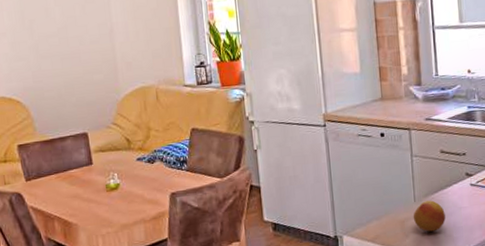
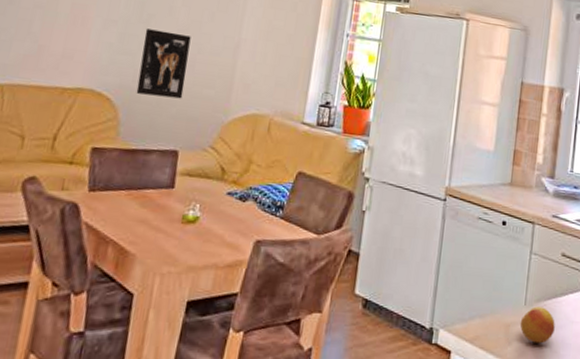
wall art: none [31,31,78,92] -> present [136,28,191,99]

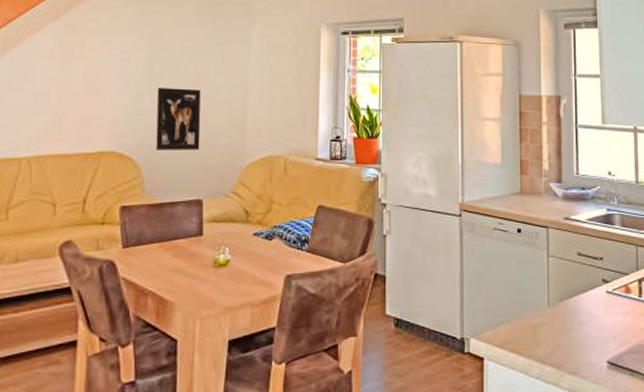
fruit: present [520,306,555,344] -> none [545,306,579,341]

